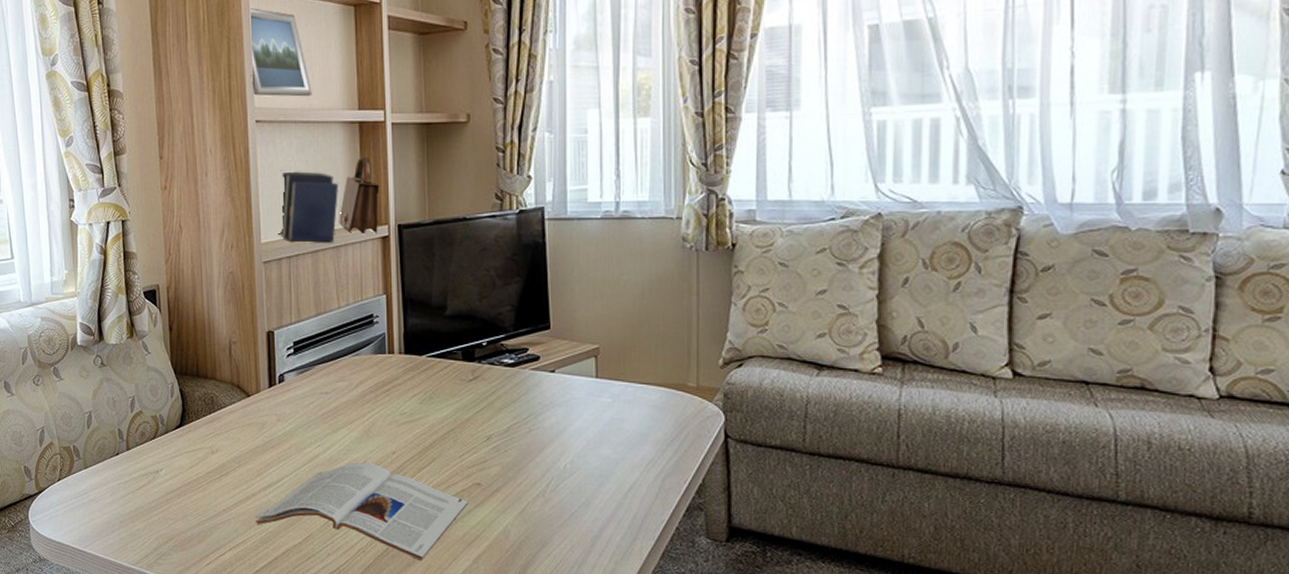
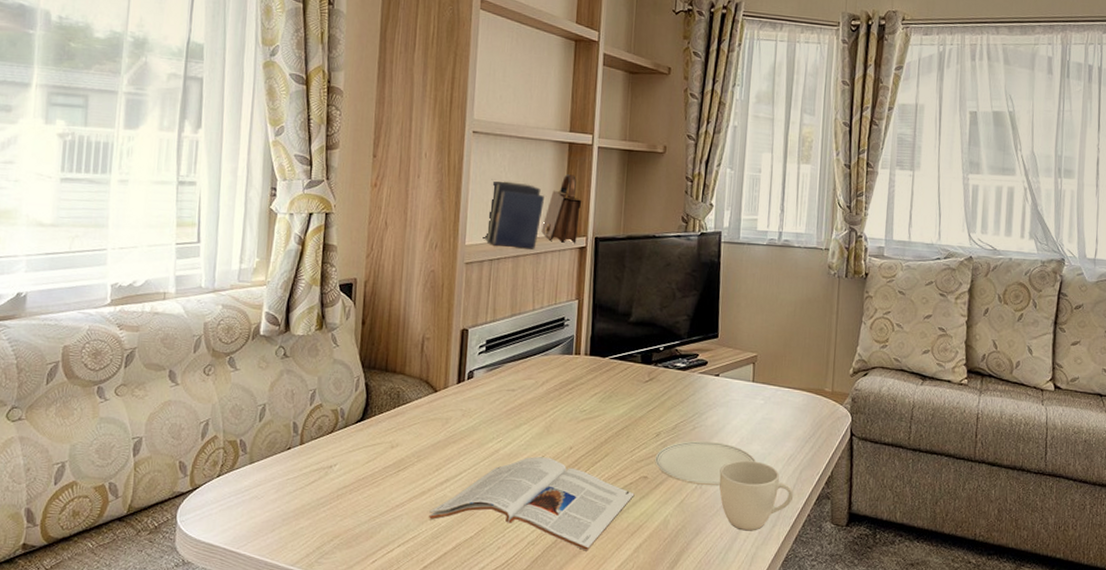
picture frame: present [250,8,312,97] -> none [472,30,529,115]
plate: none [488,444,608,494] -> present [655,440,757,486]
cup: none [564,466,657,545] -> present [719,460,794,531]

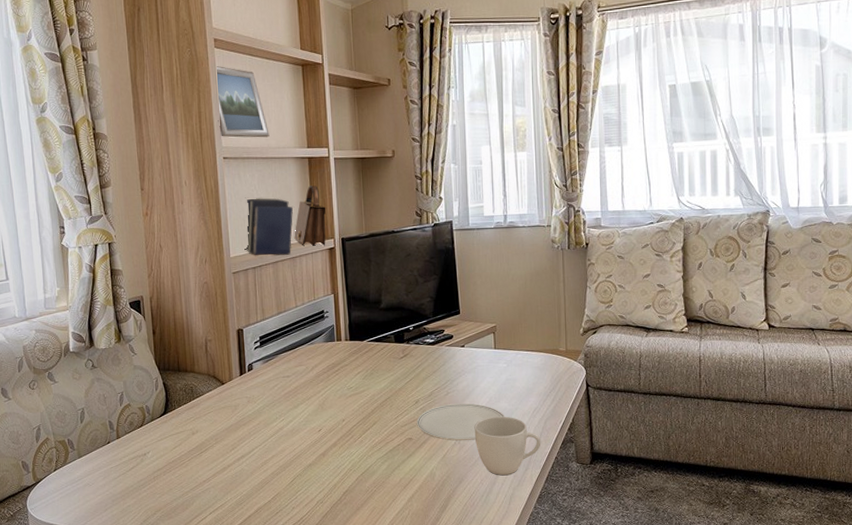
magazine: present [429,456,635,551] -> none [231,430,403,504]
picture frame: none [472,30,529,115] -> present [217,66,270,138]

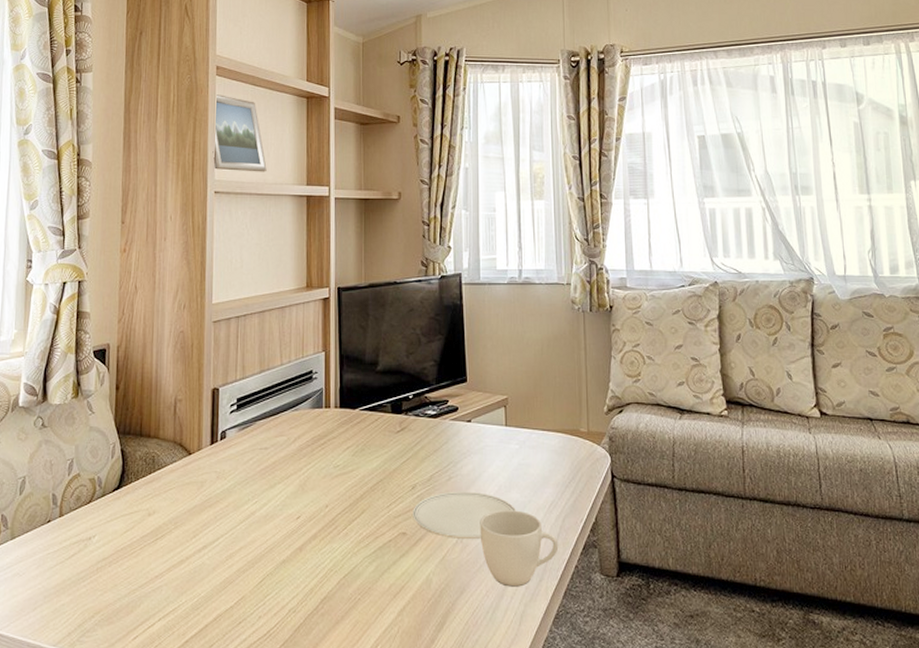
books: present [244,197,293,255] -> none [229,237,286,304]
handbag: present [294,185,326,246] -> none [285,227,322,295]

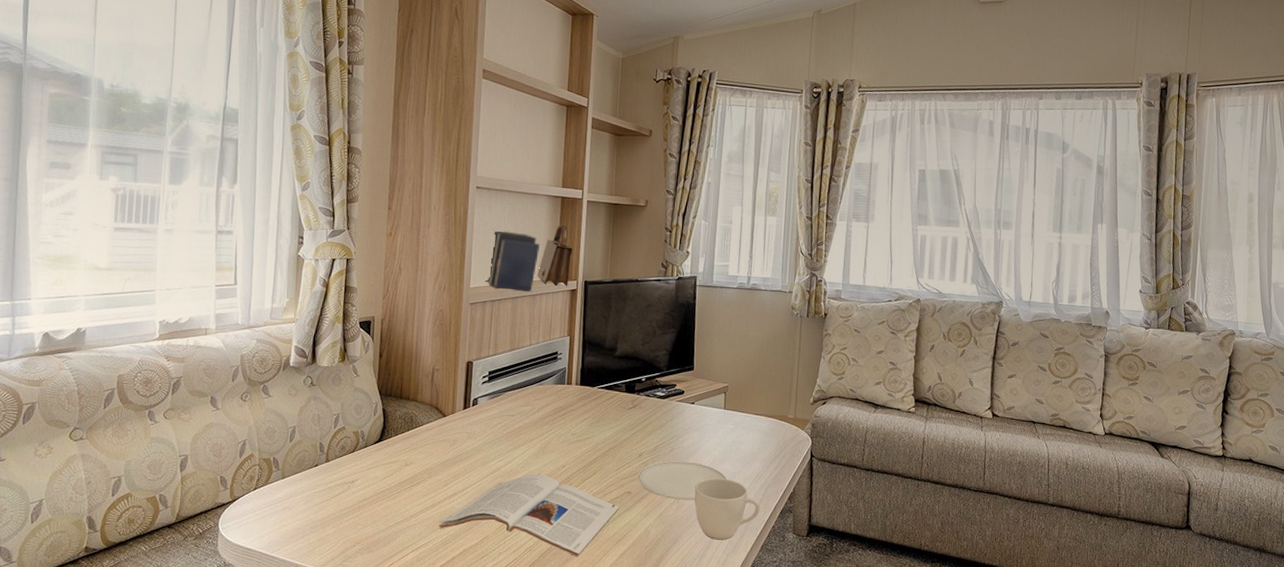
magazine: none [188,517,394,617] -> present [439,474,620,557]
picture frame: present [212,95,267,172] -> none [476,96,526,173]
books: none [229,237,286,304] -> present [485,229,540,292]
handbag: none [285,227,322,295] -> present [537,225,572,286]

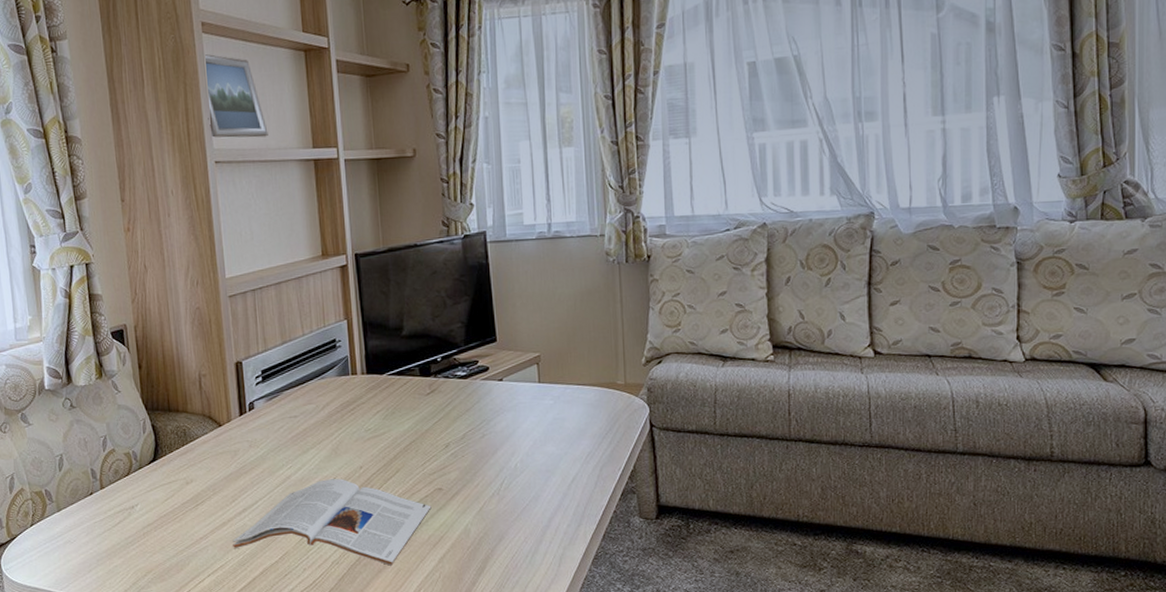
picture frame: none [476,96,526,173] -> present [205,54,268,138]
books: present [485,229,540,292] -> none [241,207,298,275]
handbag: present [537,225,572,286] -> none [299,192,337,264]
plate: present [637,460,727,501] -> none [447,446,553,492]
cup: present [694,478,760,540] -> none [515,462,597,533]

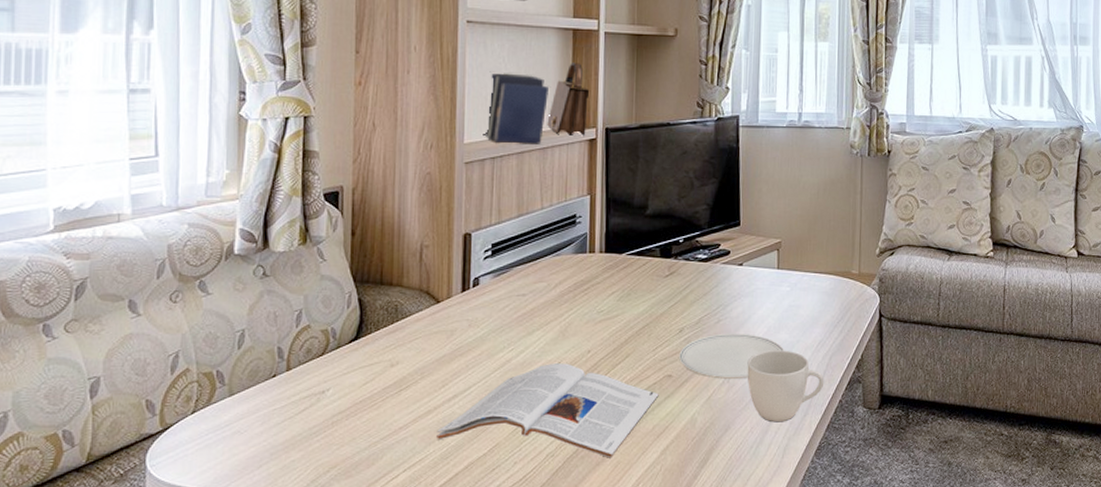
books: none [241,207,298,275] -> present [483,71,548,144]
handbag: none [299,192,337,264] -> present [547,63,589,136]
plate: none [447,446,553,492] -> present [679,333,785,380]
cup: none [515,462,597,533] -> present [747,350,825,423]

